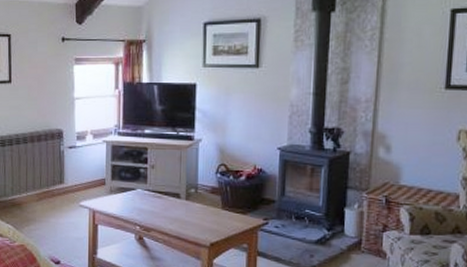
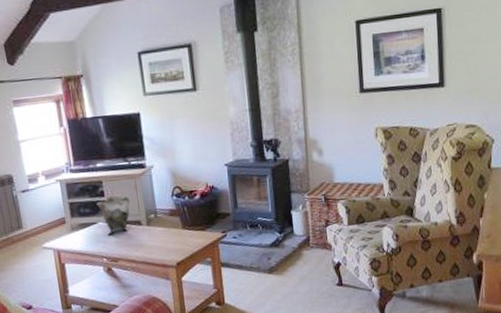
vase: none [138,164,172,204] -> present [96,195,130,236]

